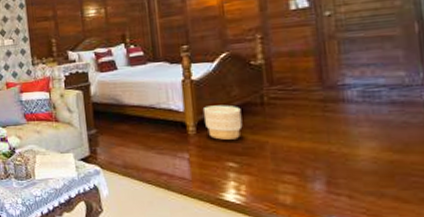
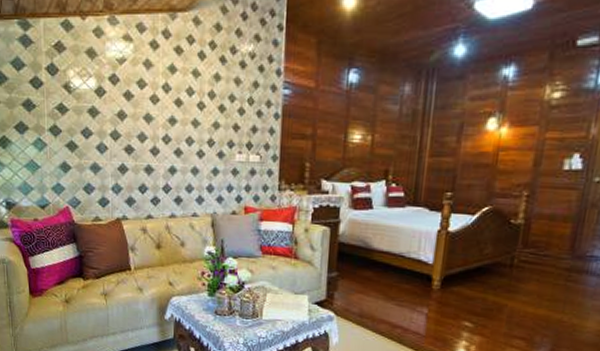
planter: present [202,105,243,140] -> none [451,261,490,299]

